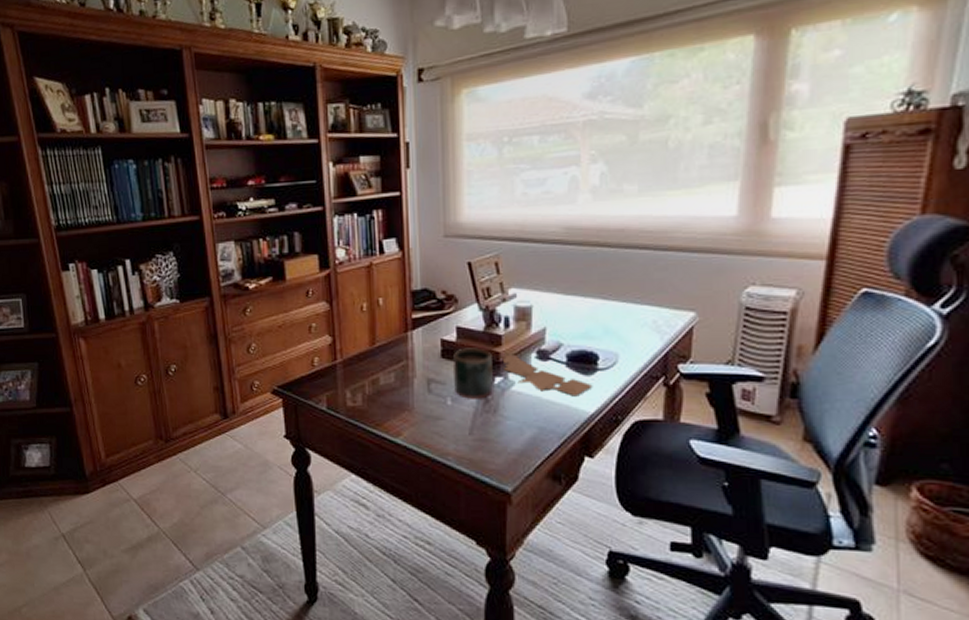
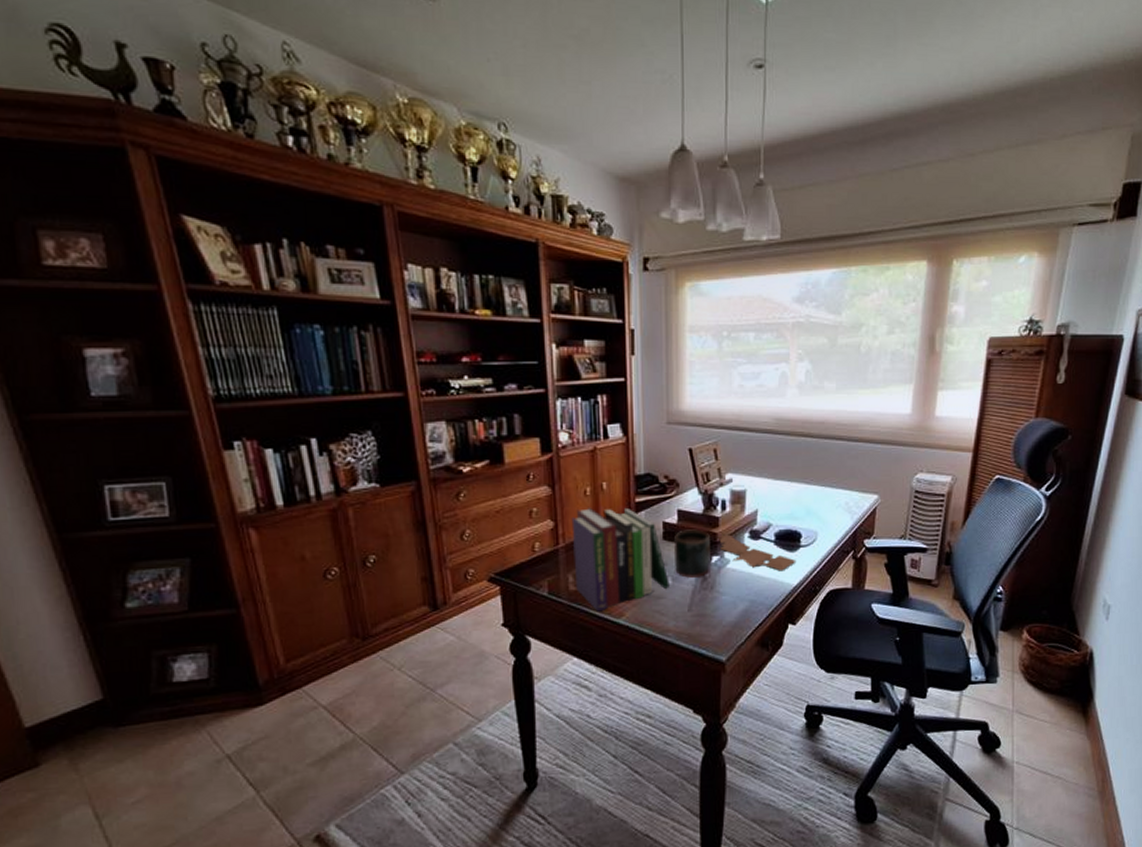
books: none [348,322,449,430] -> present [571,507,669,612]

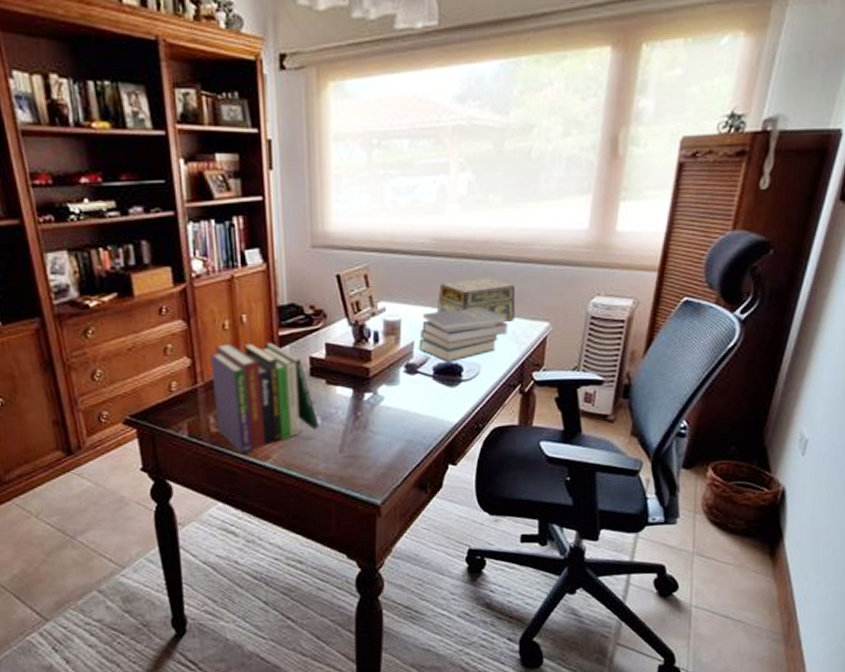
mug: present [673,529,710,578] -> none [321,364,363,417]
papers: present [714,534,797,571] -> none [366,369,457,408]
books: none [762,479,841,529] -> present [419,306,508,362]
decorative box: none [778,455,848,493] -> present [436,278,516,321]

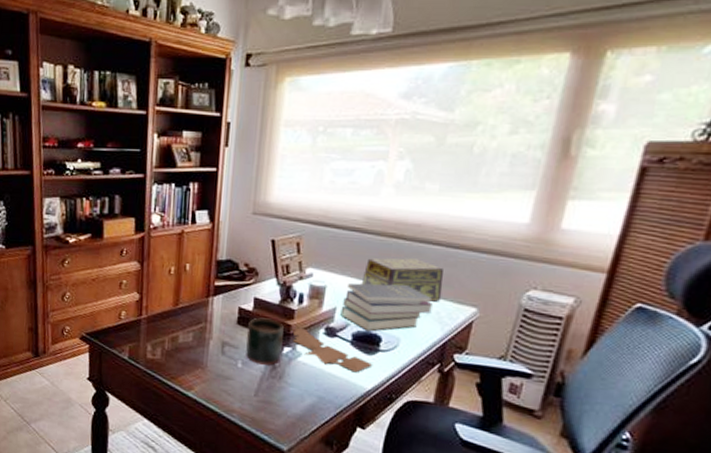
books: present [209,341,319,455] -> none [153,285,239,382]
mug: none [321,364,363,417] -> present [245,317,284,365]
papers: none [366,369,457,408] -> present [288,327,373,373]

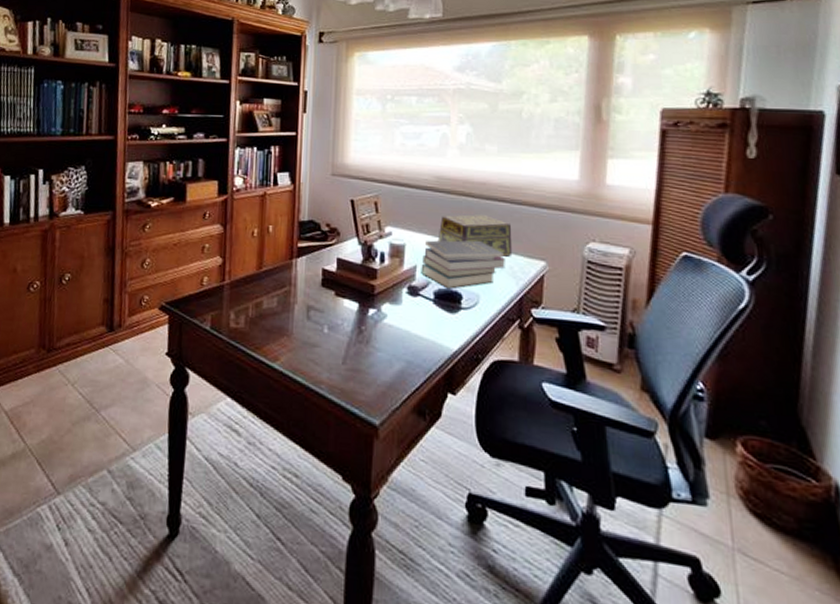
mug: present [245,317,284,365] -> none [331,278,368,329]
papers: present [288,327,373,373] -> none [372,287,457,333]

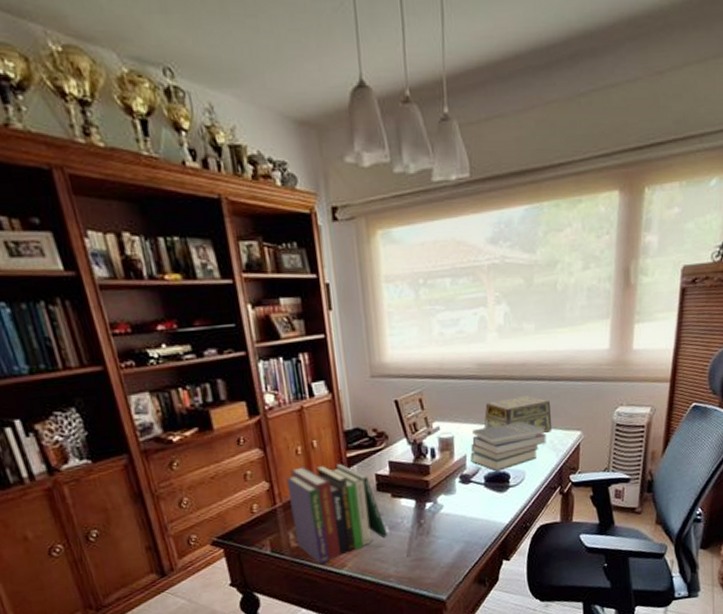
books: none [236,247,325,353] -> present [286,463,387,565]

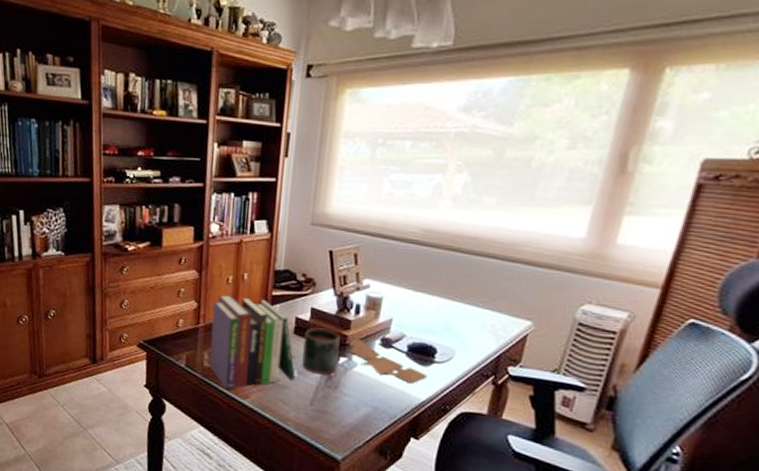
mug: none [387,478,425,525] -> present [302,327,340,375]
papers: none [426,480,507,512] -> present [344,337,428,384]
books: present [470,421,546,471] -> none [396,295,488,343]
decorative box: present [483,396,553,433] -> none [417,270,499,315]

